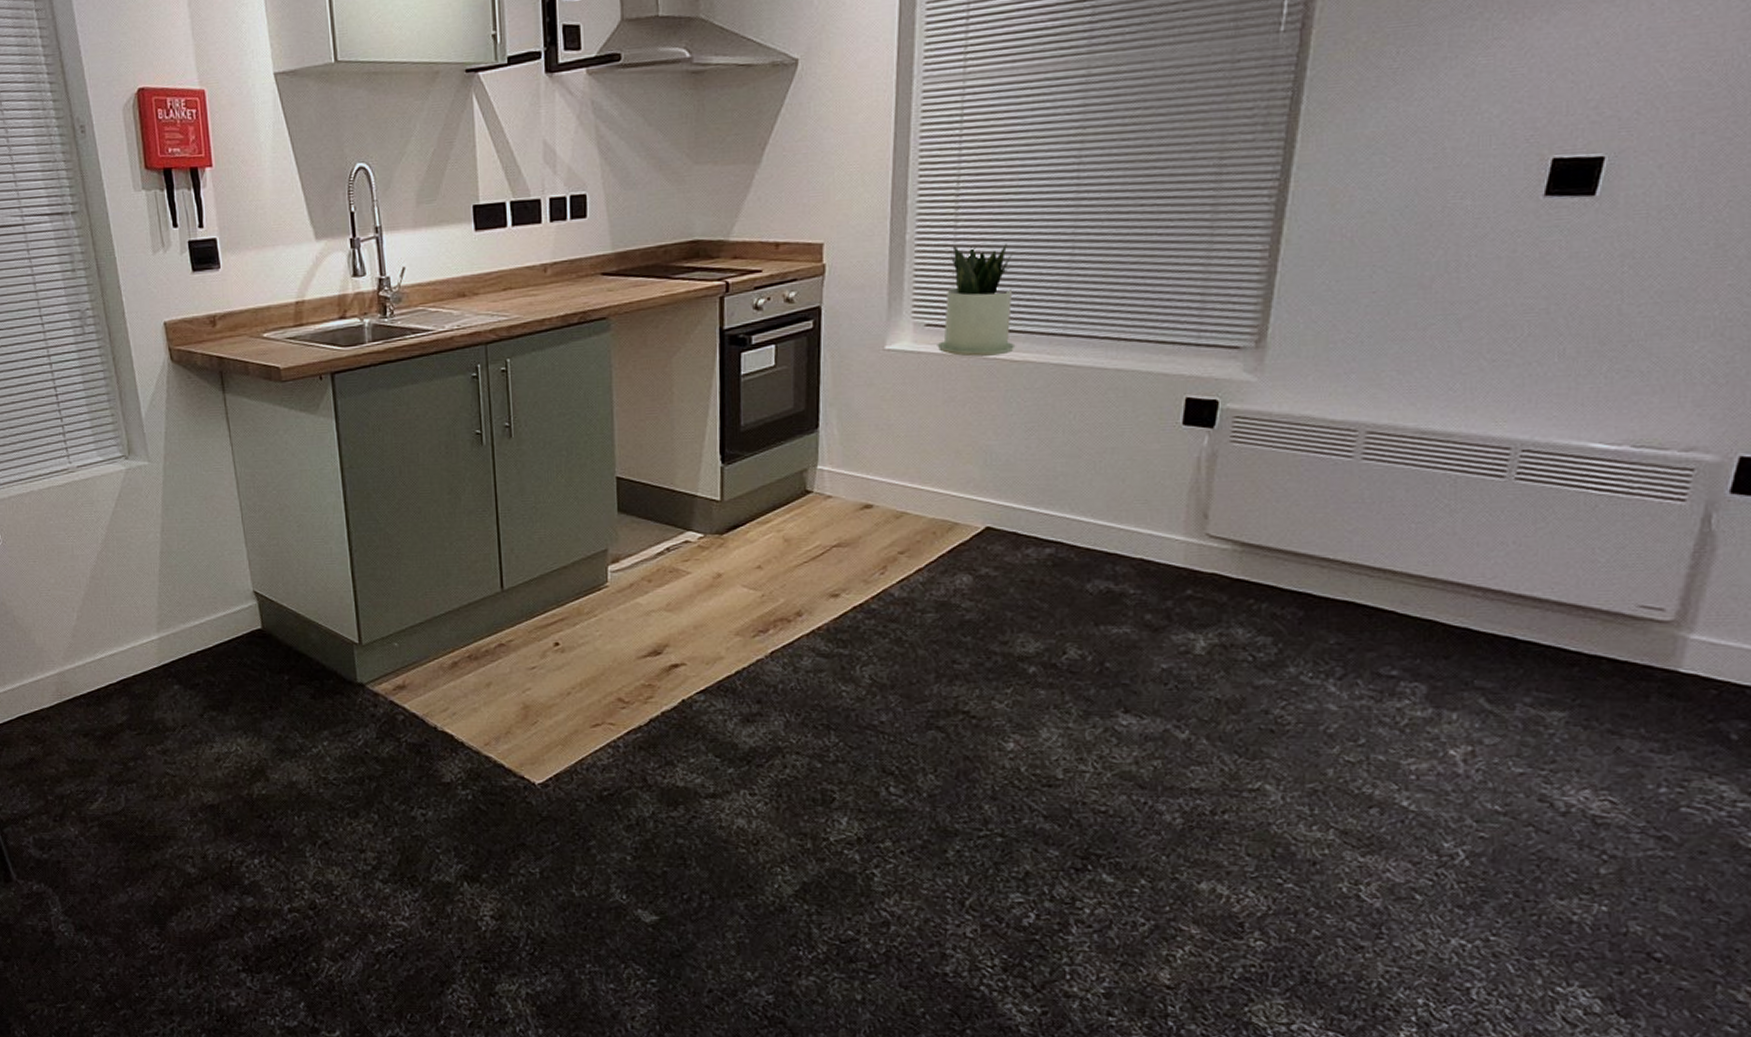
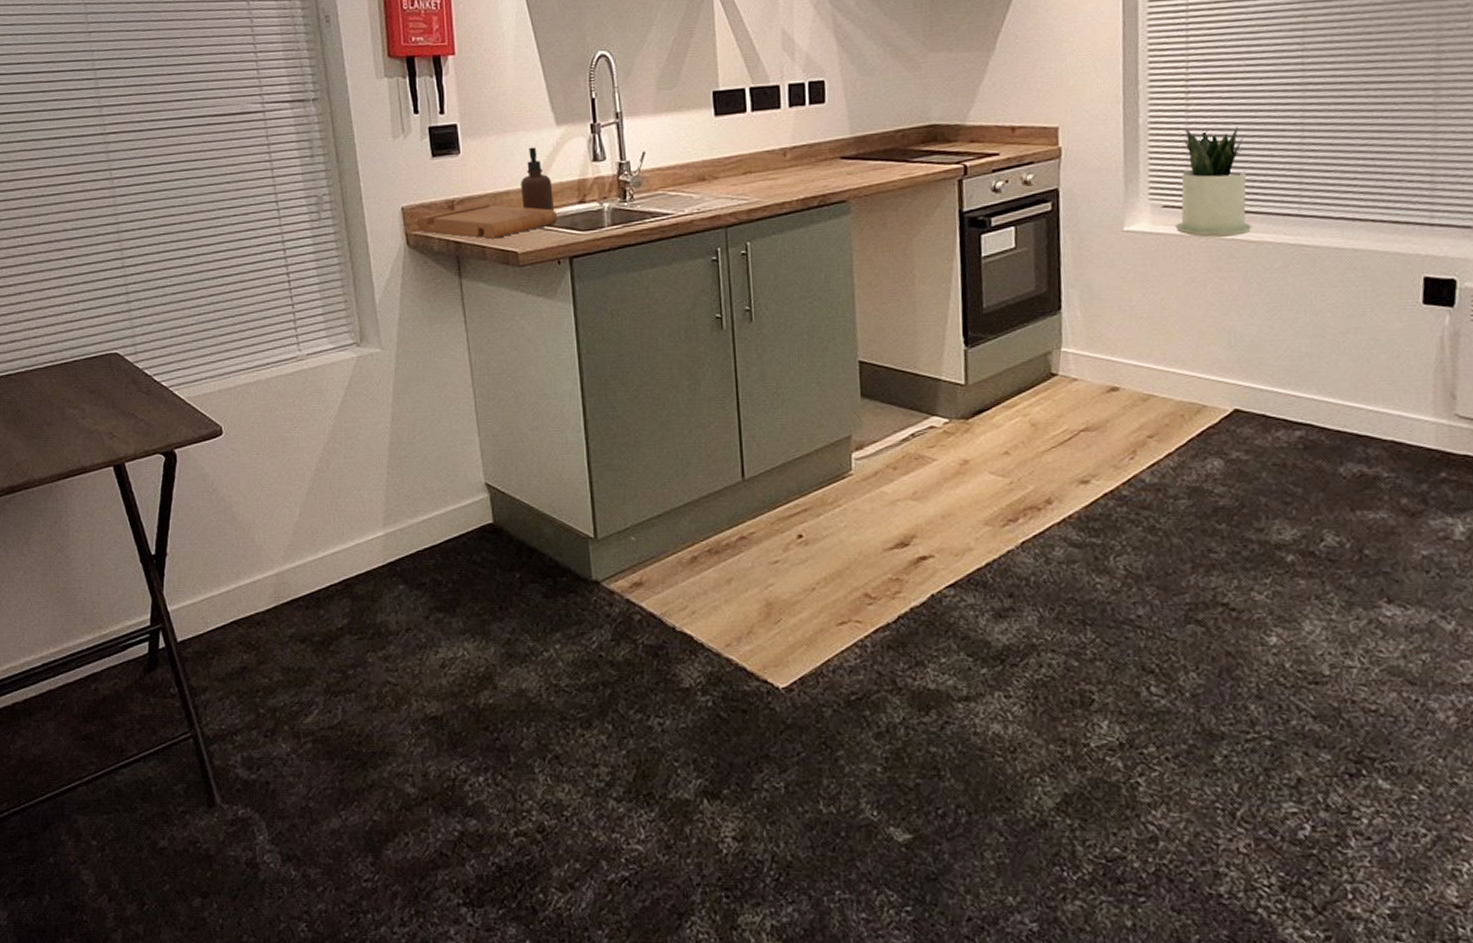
cutting board: none [179,319,319,354] -> present [416,204,558,239]
soap dispenser: none [281,261,314,326] -> present [521,147,554,211]

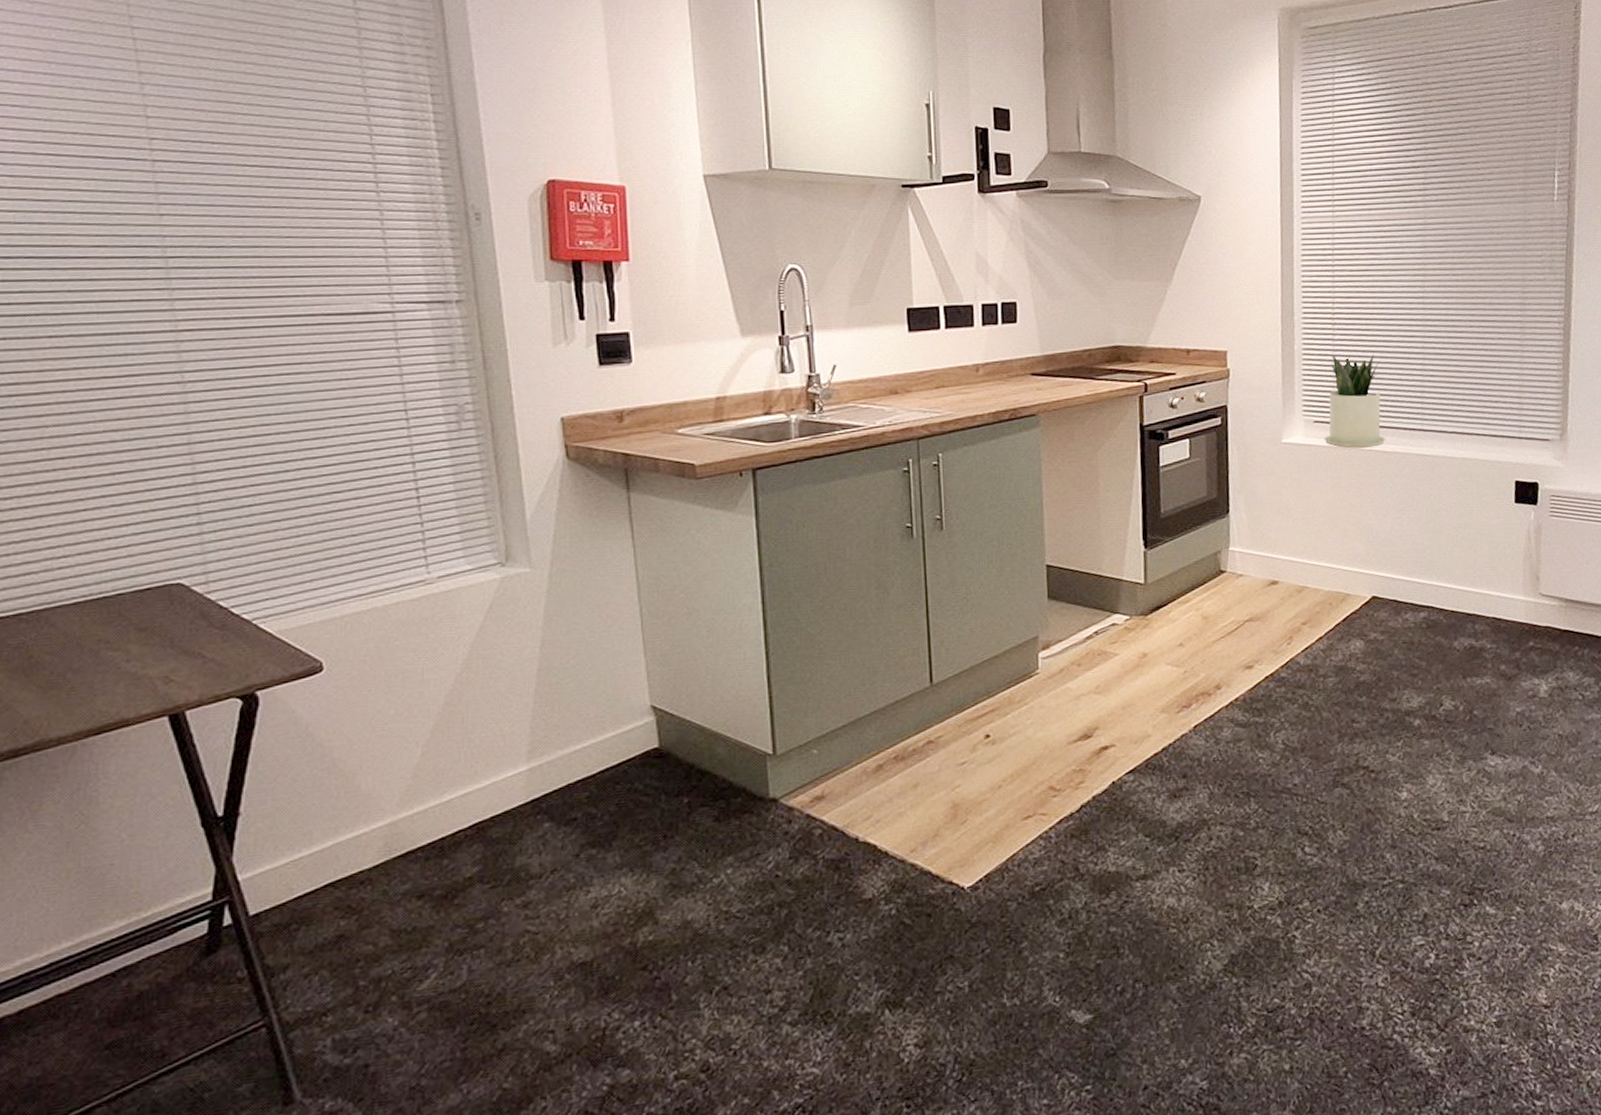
cutting board: present [416,204,558,239] -> none [578,414,741,451]
soap dispenser: present [521,147,554,211] -> none [700,357,736,422]

